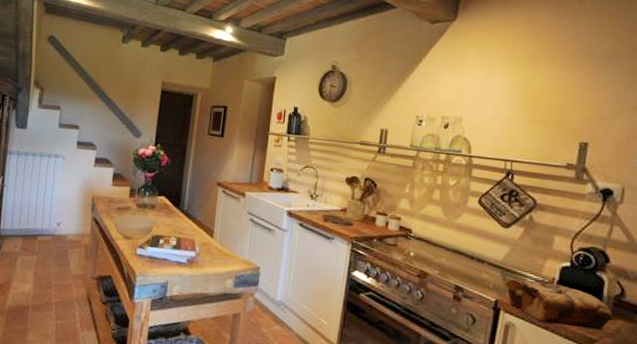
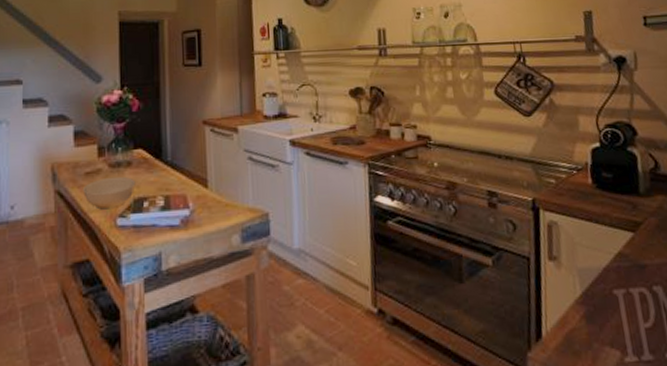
bread loaf: present [506,279,613,330] -> none [540,168,652,215]

